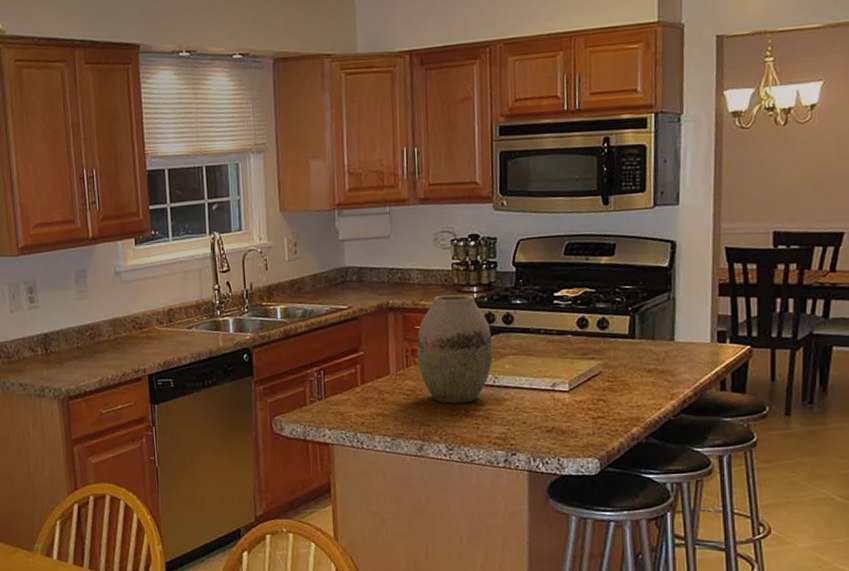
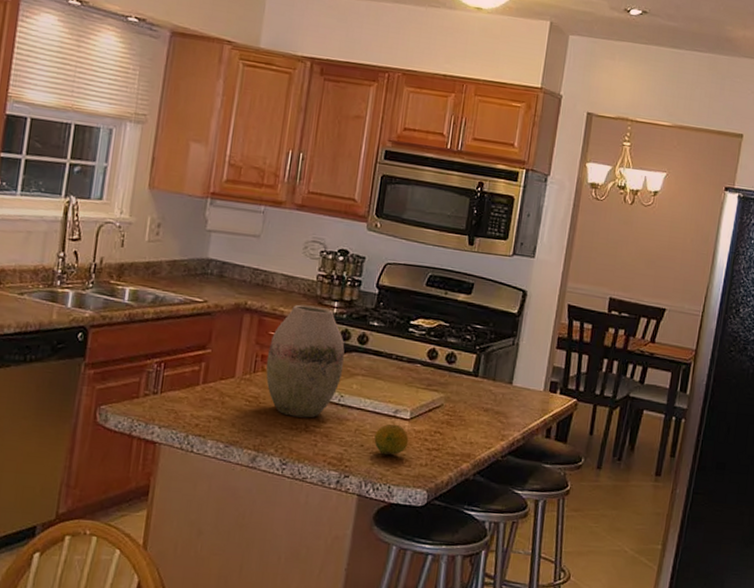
fruit: none [535,397,572,429] -> present [374,424,409,456]

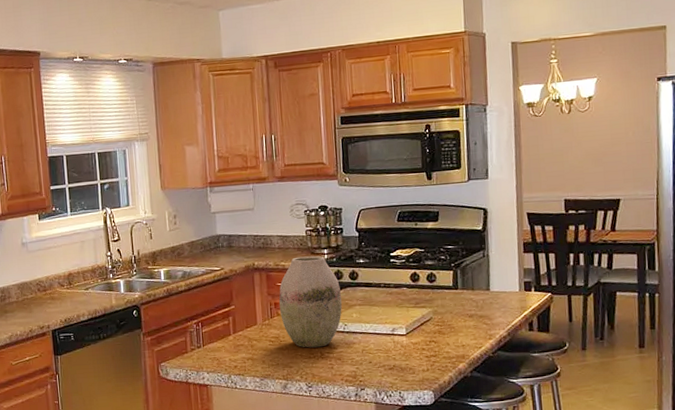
fruit: present [374,424,409,456] -> none [379,340,409,367]

